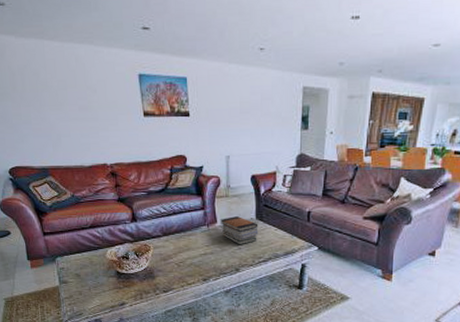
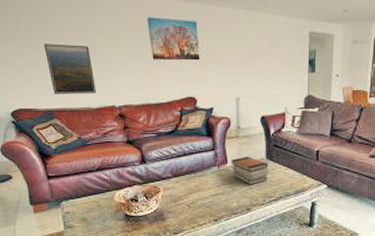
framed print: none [38,101,88,152] -> present [44,44,96,94]

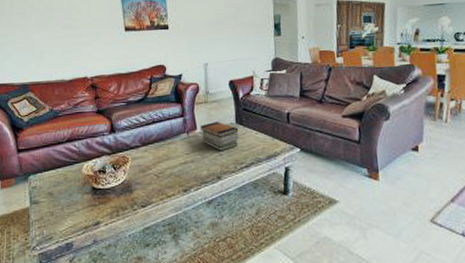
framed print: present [44,44,96,94] -> none [24,22,70,69]

